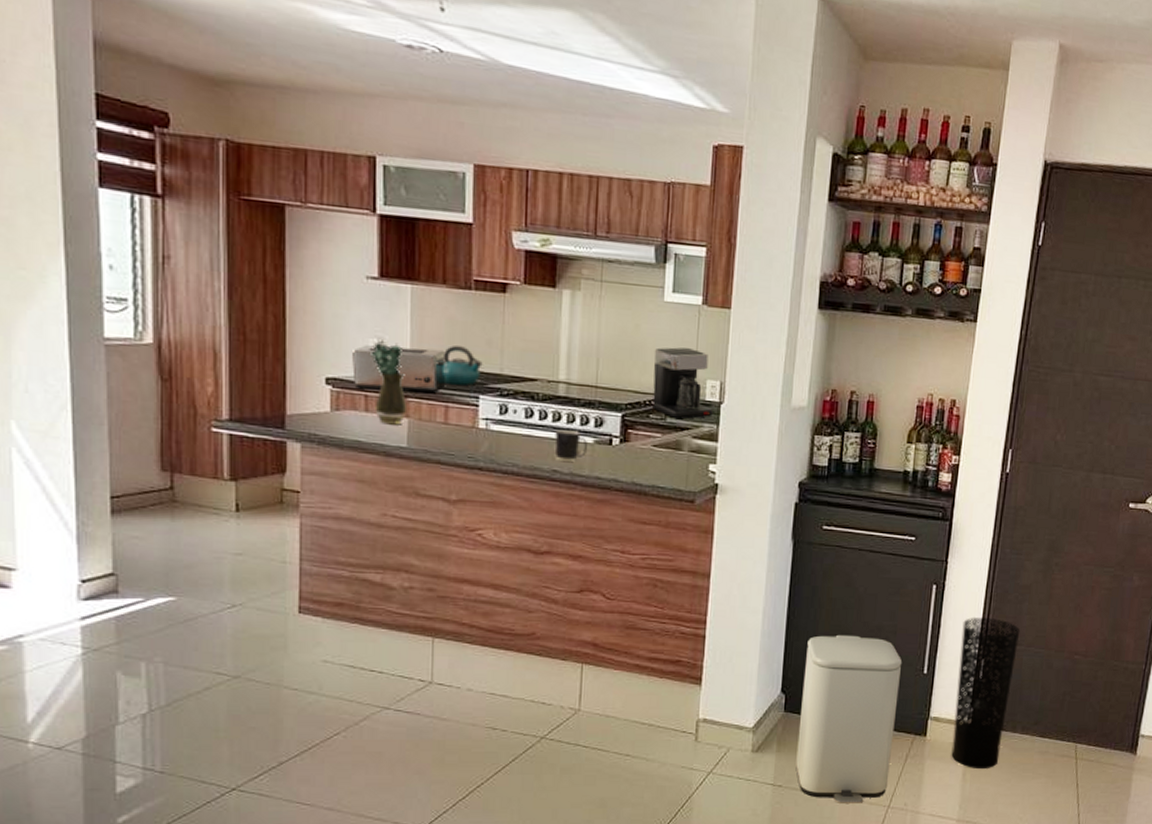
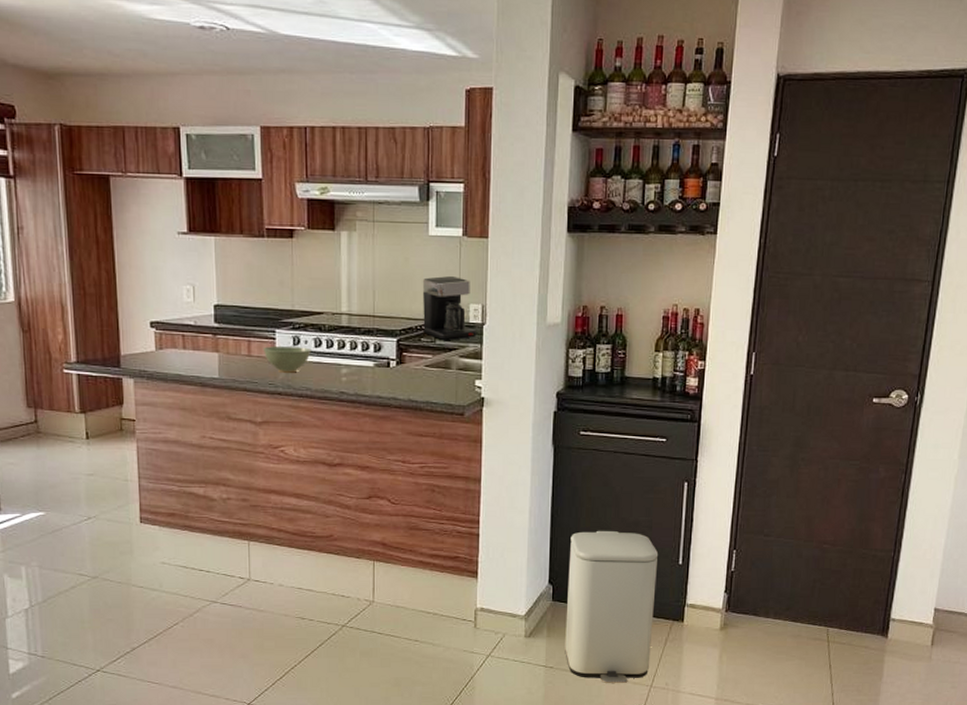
toaster: present [352,345,447,393] -> none [170,291,248,330]
vase: present [370,338,408,425] -> none [185,285,218,359]
kettle: present [443,344,483,386] -> none [244,286,277,323]
bowl: none [462,414,521,447] -> present [262,345,311,374]
mug: present [554,429,587,462] -> none [341,356,368,383]
umbrella stand: present [951,616,1020,768] -> none [708,510,770,651]

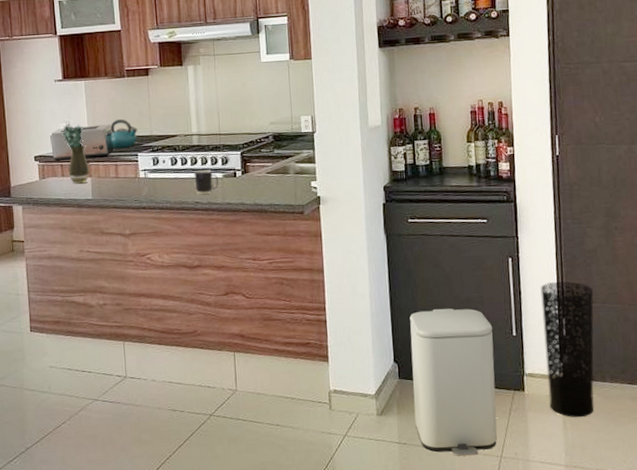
toaster: none [170,291,248,330] -> present [50,124,114,161]
vase: none [185,285,218,359] -> present [62,122,90,184]
kettle: none [244,286,277,323] -> present [110,118,138,149]
bowl: present [262,345,311,374] -> none [128,166,169,191]
mug: none [341,356,368,383] -> present [194,170,218,194]
coffee maker: present [422,276,476,340] -> none [258,94,309,149]
umbrella stand: none [708,510,770,651] -> present [540,281,594,417]

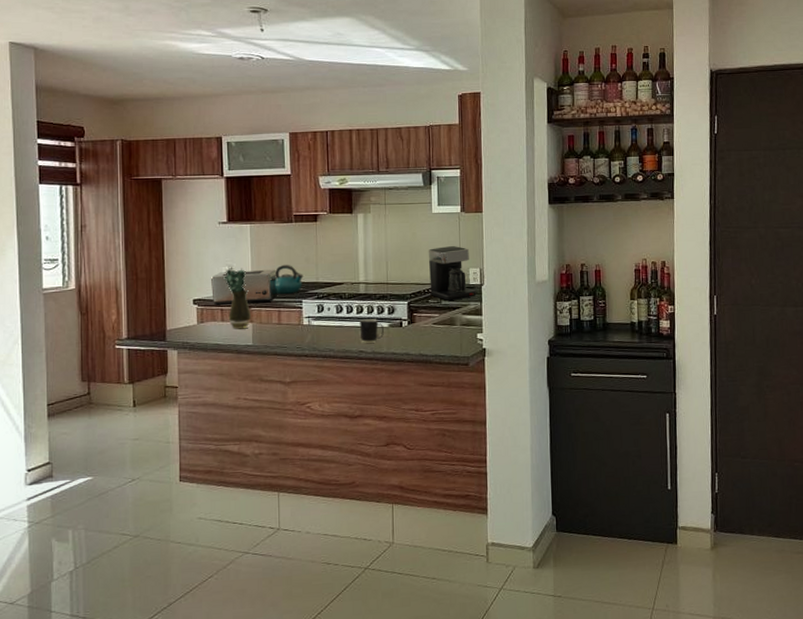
coffee maker: none [258,94,309,149] -> present [428,246,476,301]
pedal bin: present [410,308,498,456] -> none [569,462,650,609]
umbrella stand: present [540,281,594,417] -> none [695,437,745,570]

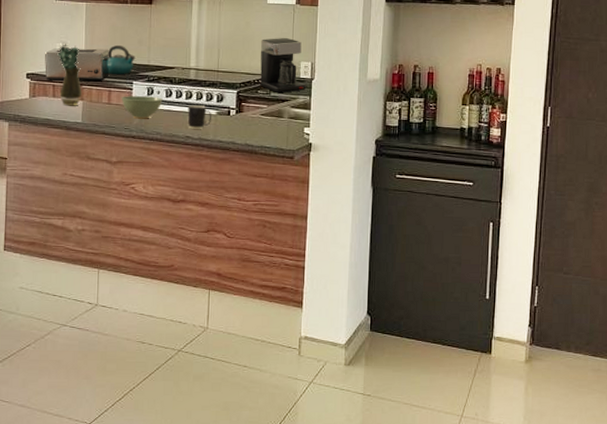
bowl: none [291,313,334,338] -> present [121,95,163,120]

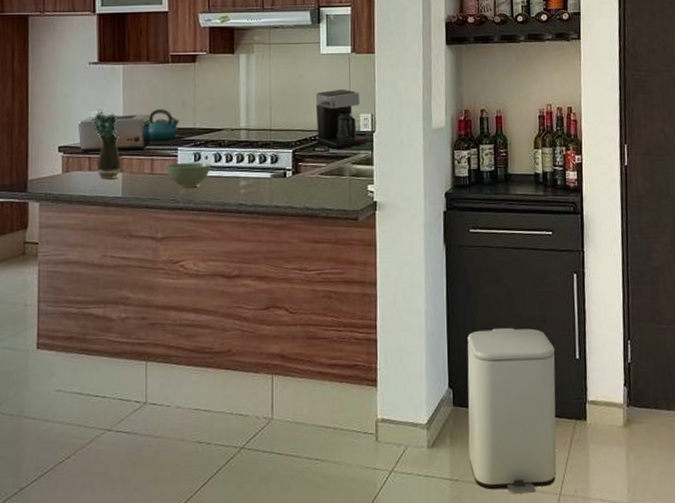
mug: present [187,105,211,129] -> none [239,168,266,195]
pedal bin: none [381,265,468,413] -> present [467,327,557,494]

